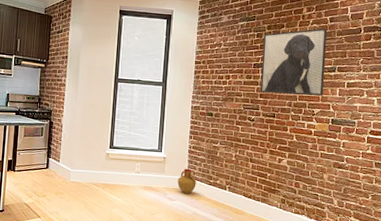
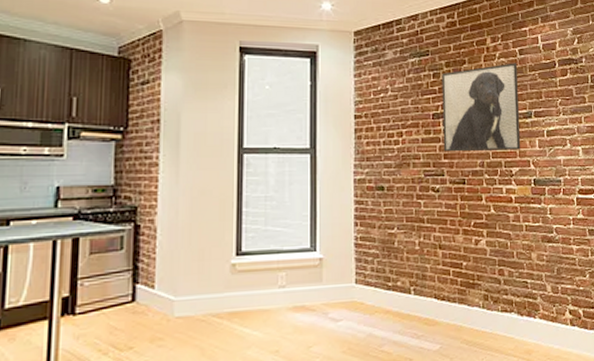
vase: present [177,169,196,194] -> none [342,271,369,309]

